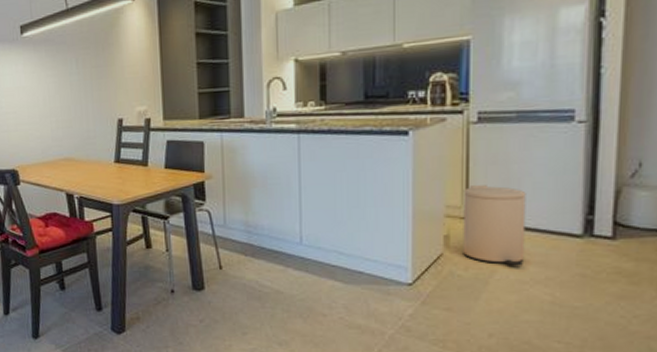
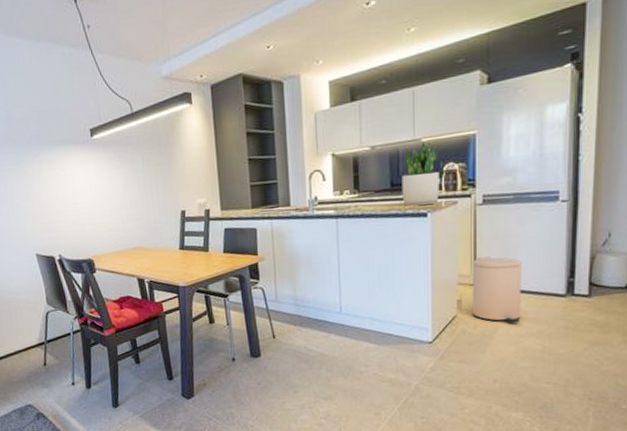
planter: none [378,47,424,123] -> present [402,142,440,207]

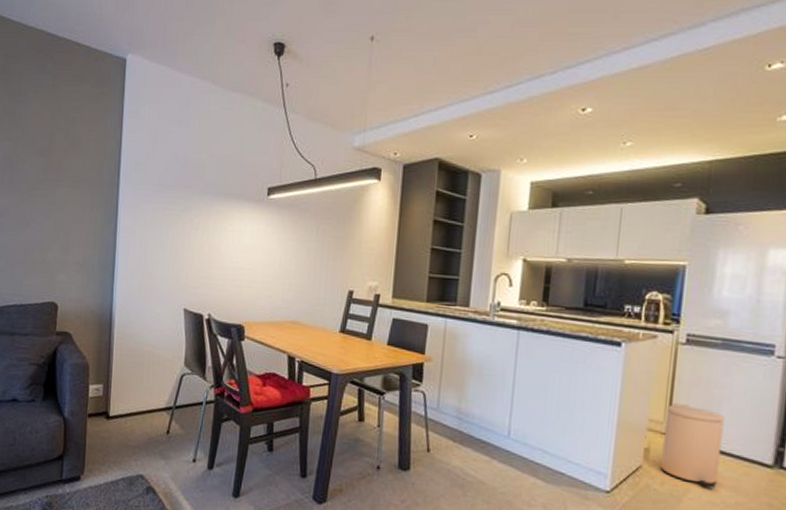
planter: present [402,142,440,207] -> none [595,263,641,335]

